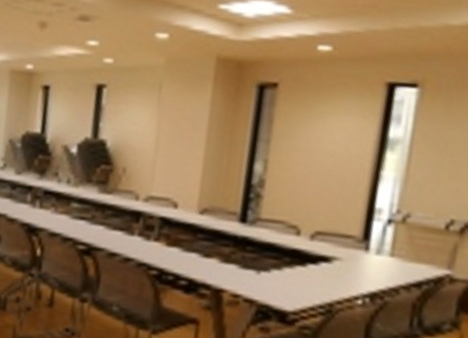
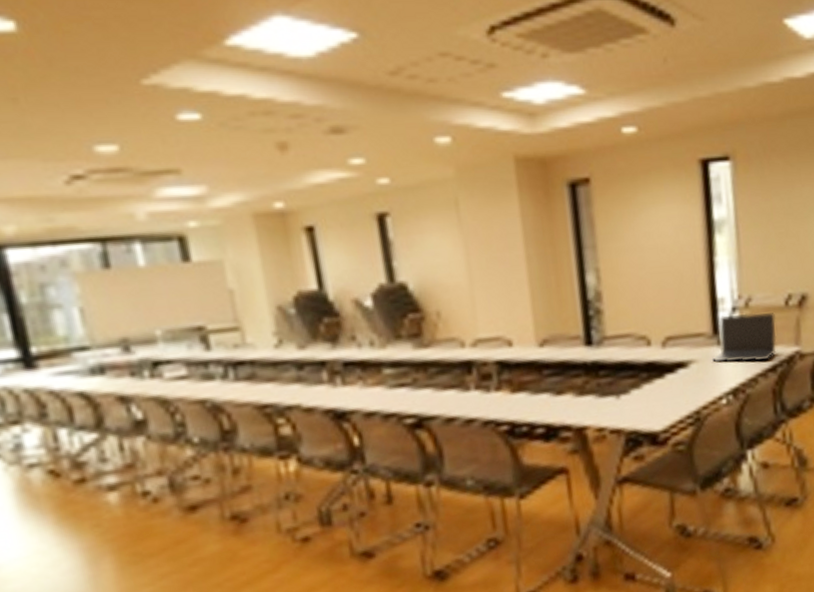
laptop: none [355,224,432,276] -> present [711,313,777,363]

